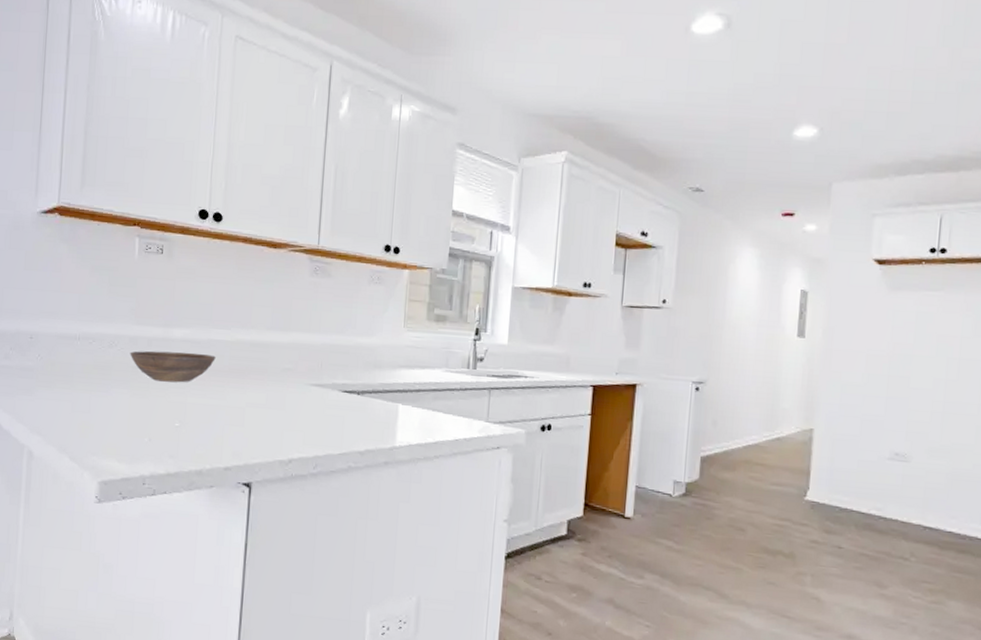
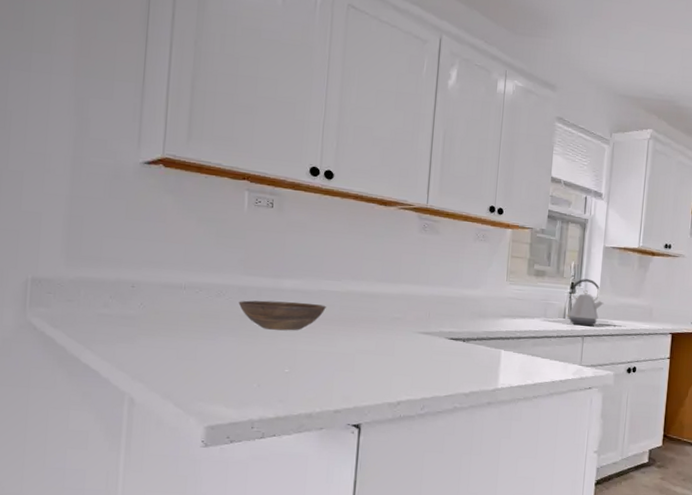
kettle: none [470,324,514,378] -> present [566,279,604,327]

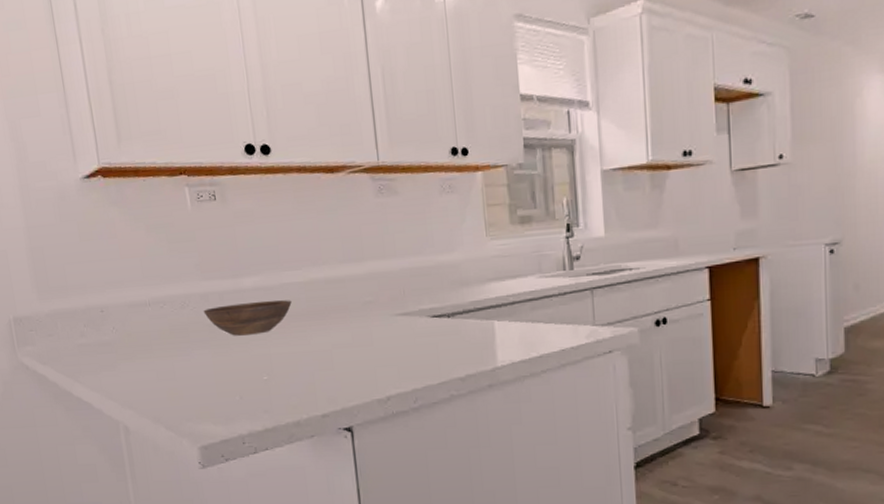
kettle: present [566,279,604,327] -> none [566,215,613,277]

